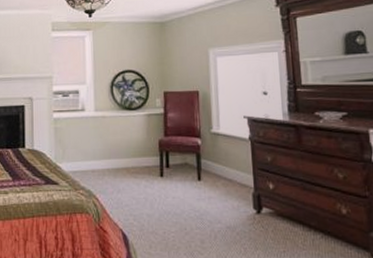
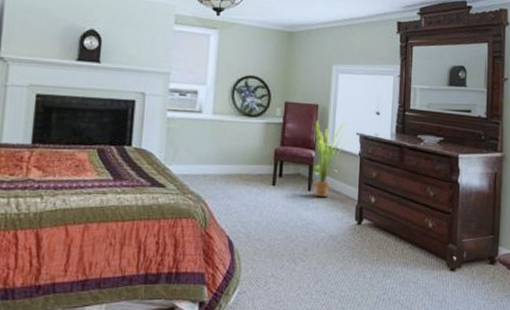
house plant: none [198,106,236,186] -> present [313,120,349,198]

